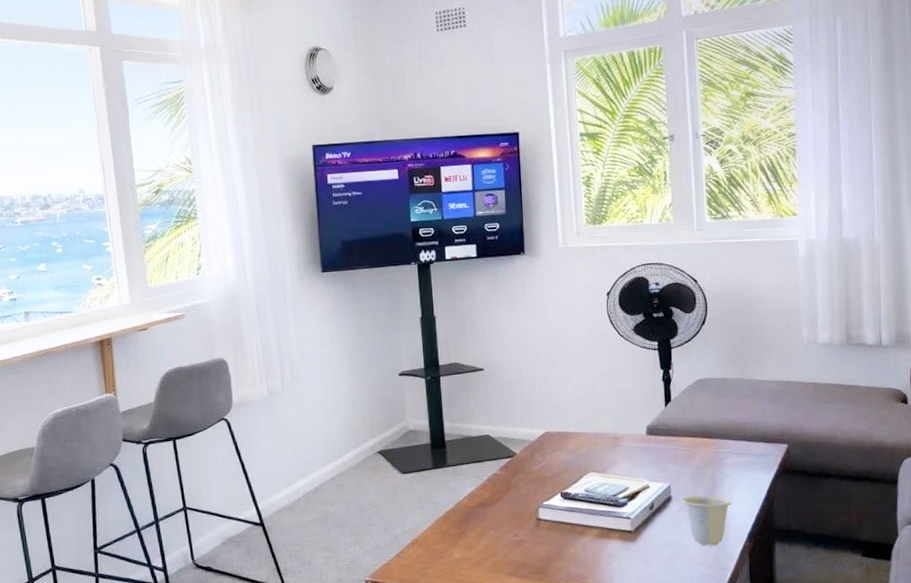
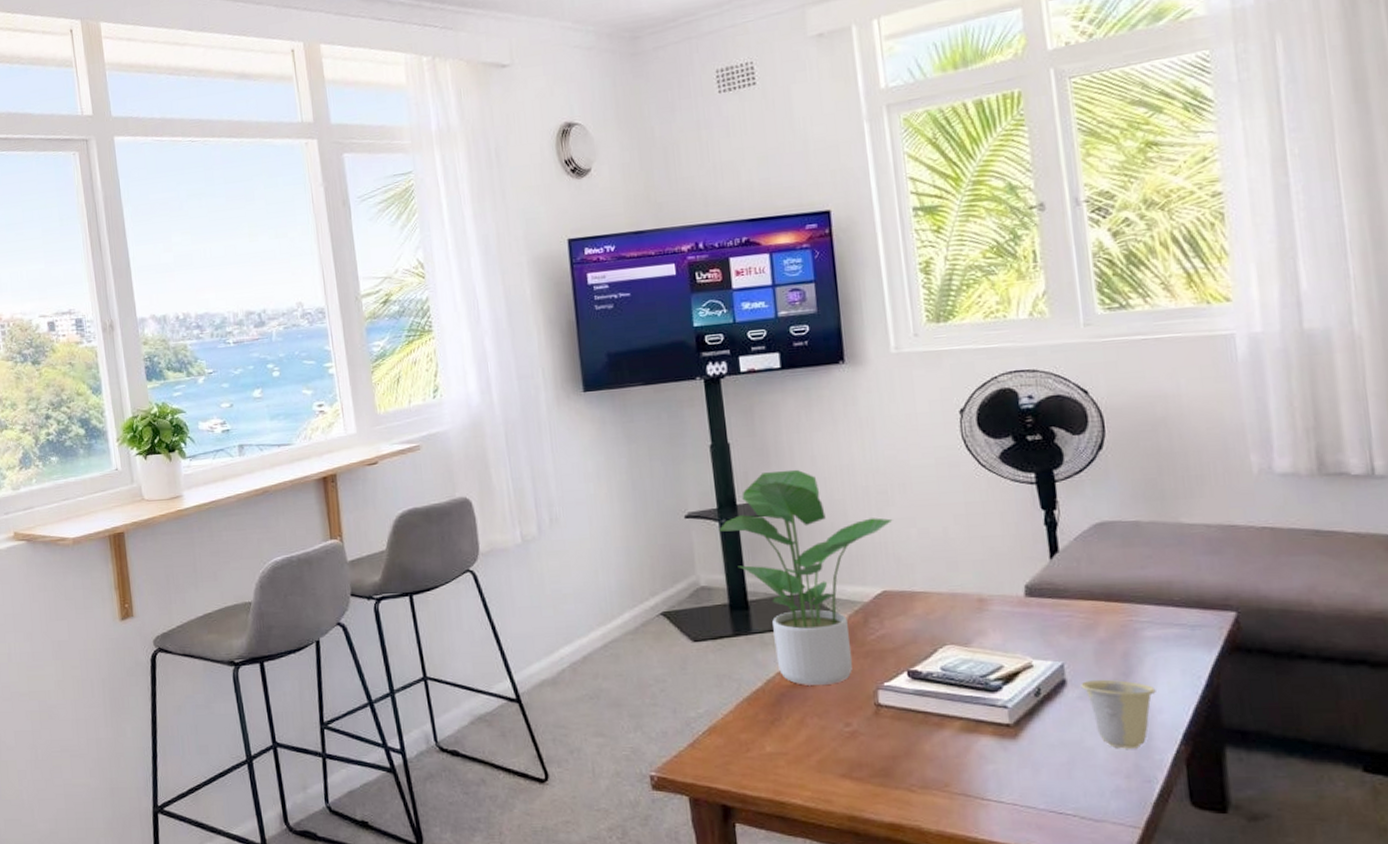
potted plant: none [425,337,555,506] -> present [719,469,893,685]

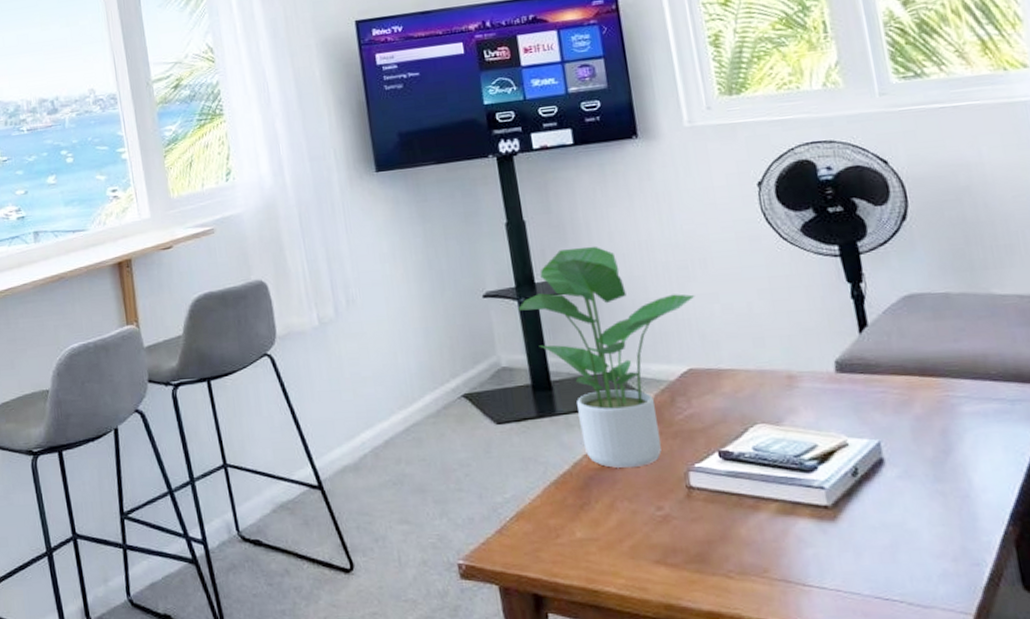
cup: present [1081,679,1156,749] -> none [899,457,979,530]

